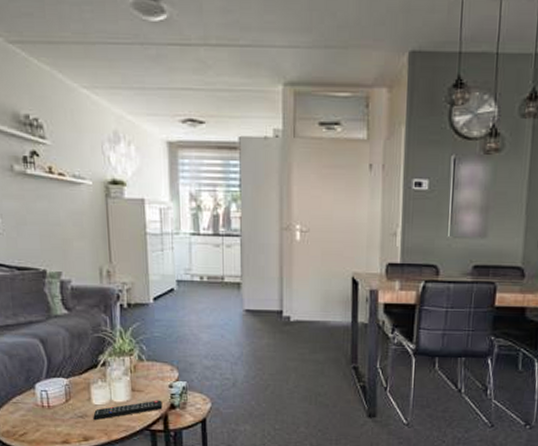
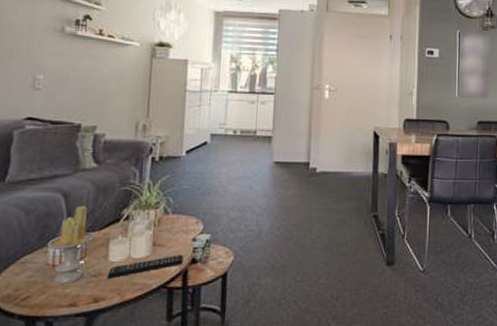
candle: none [34,351,77,423] -> present [47,205,96,284]

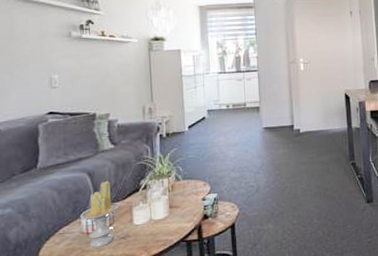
remote control: present [107,254,184,279] -> none [134,212,197,240]

